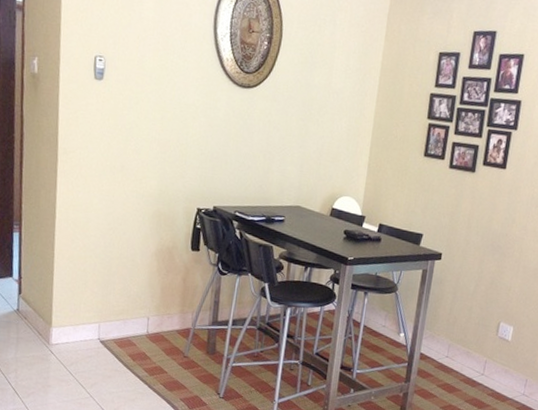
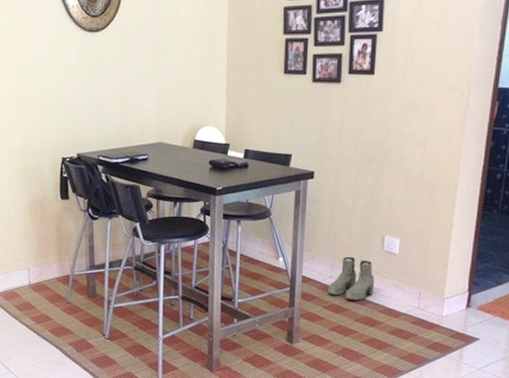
boots: none [442,338,488,383] -> present [327,256,375,301]

